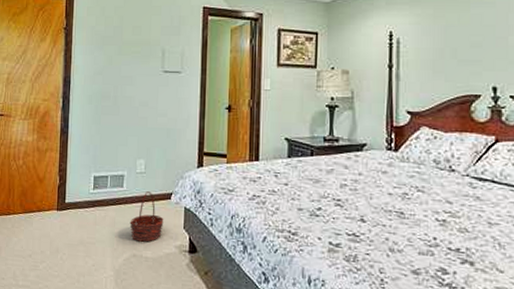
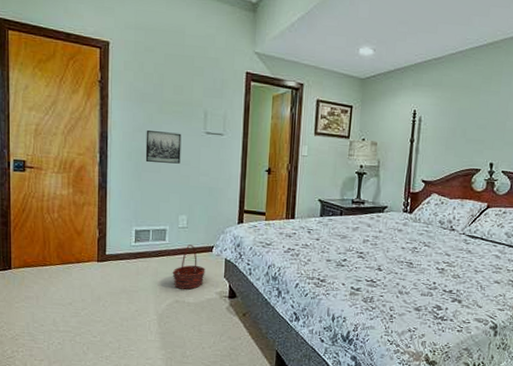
wall art: none [105,73,140,105] -> present [145,130,182,164]

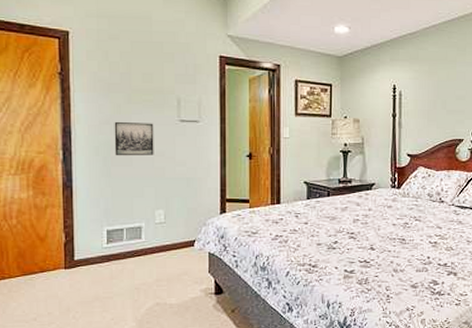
basket: present [172,245,205,290] -> none [151,241,188,290]

